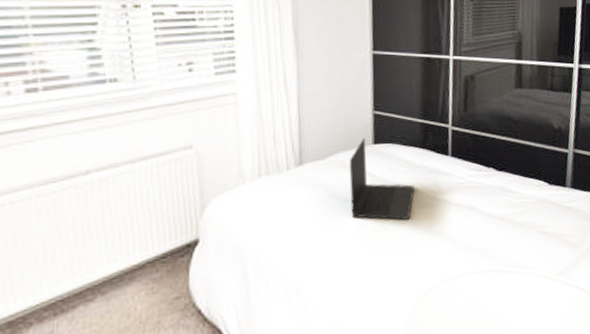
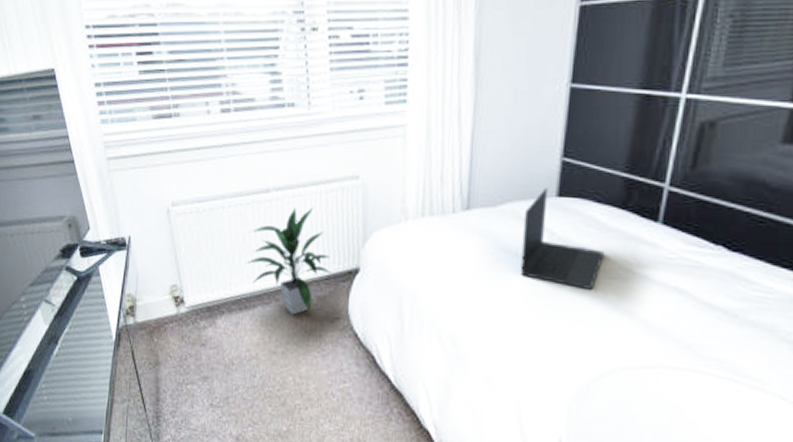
indoor plant: none [61,184,167,307] -> present [245,207,331,315]

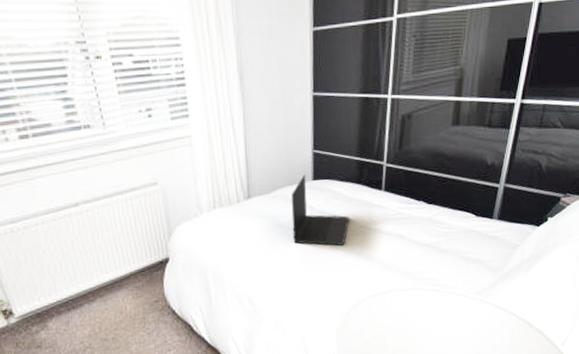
indoor plant: present [245,207,331,315] -> none [67,214,145,306]

